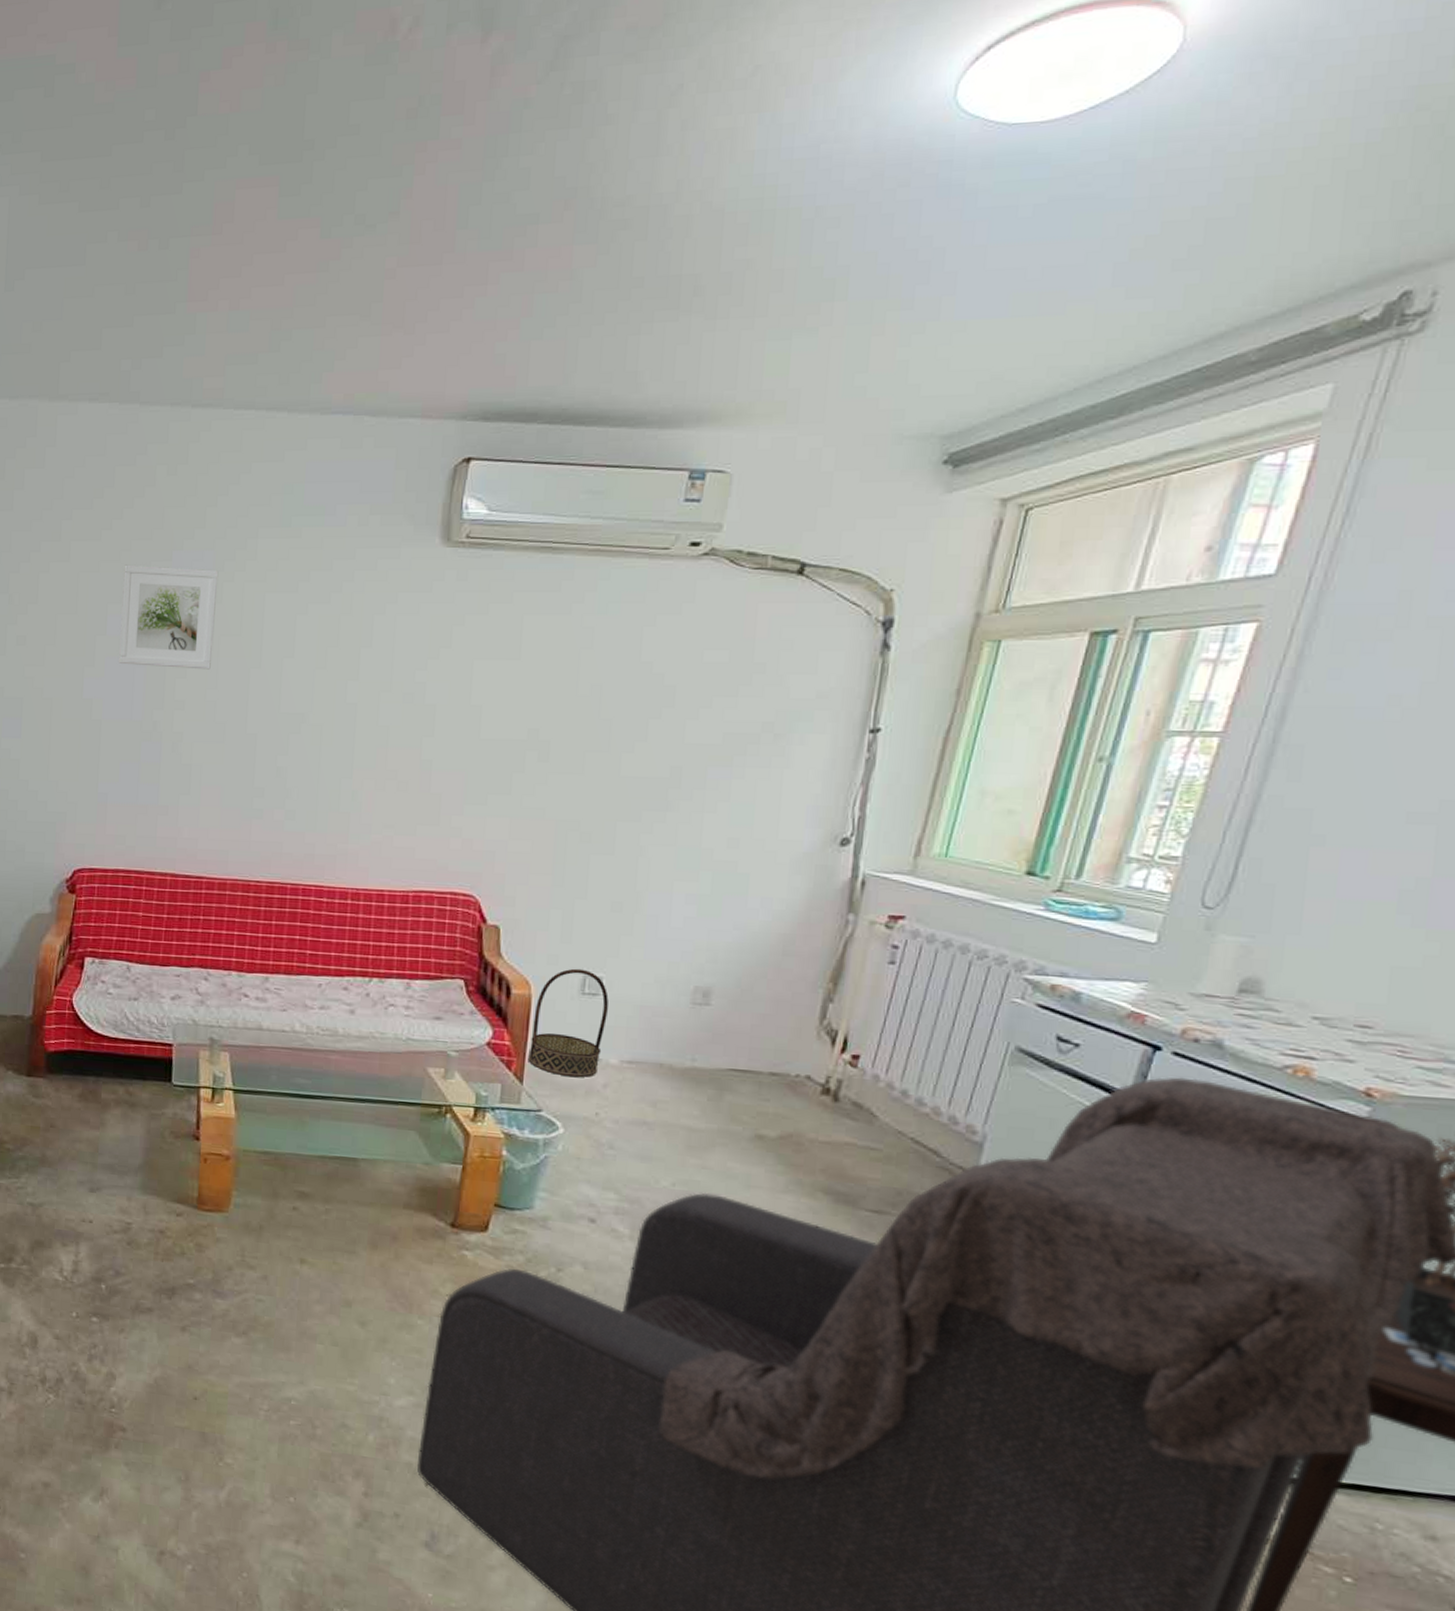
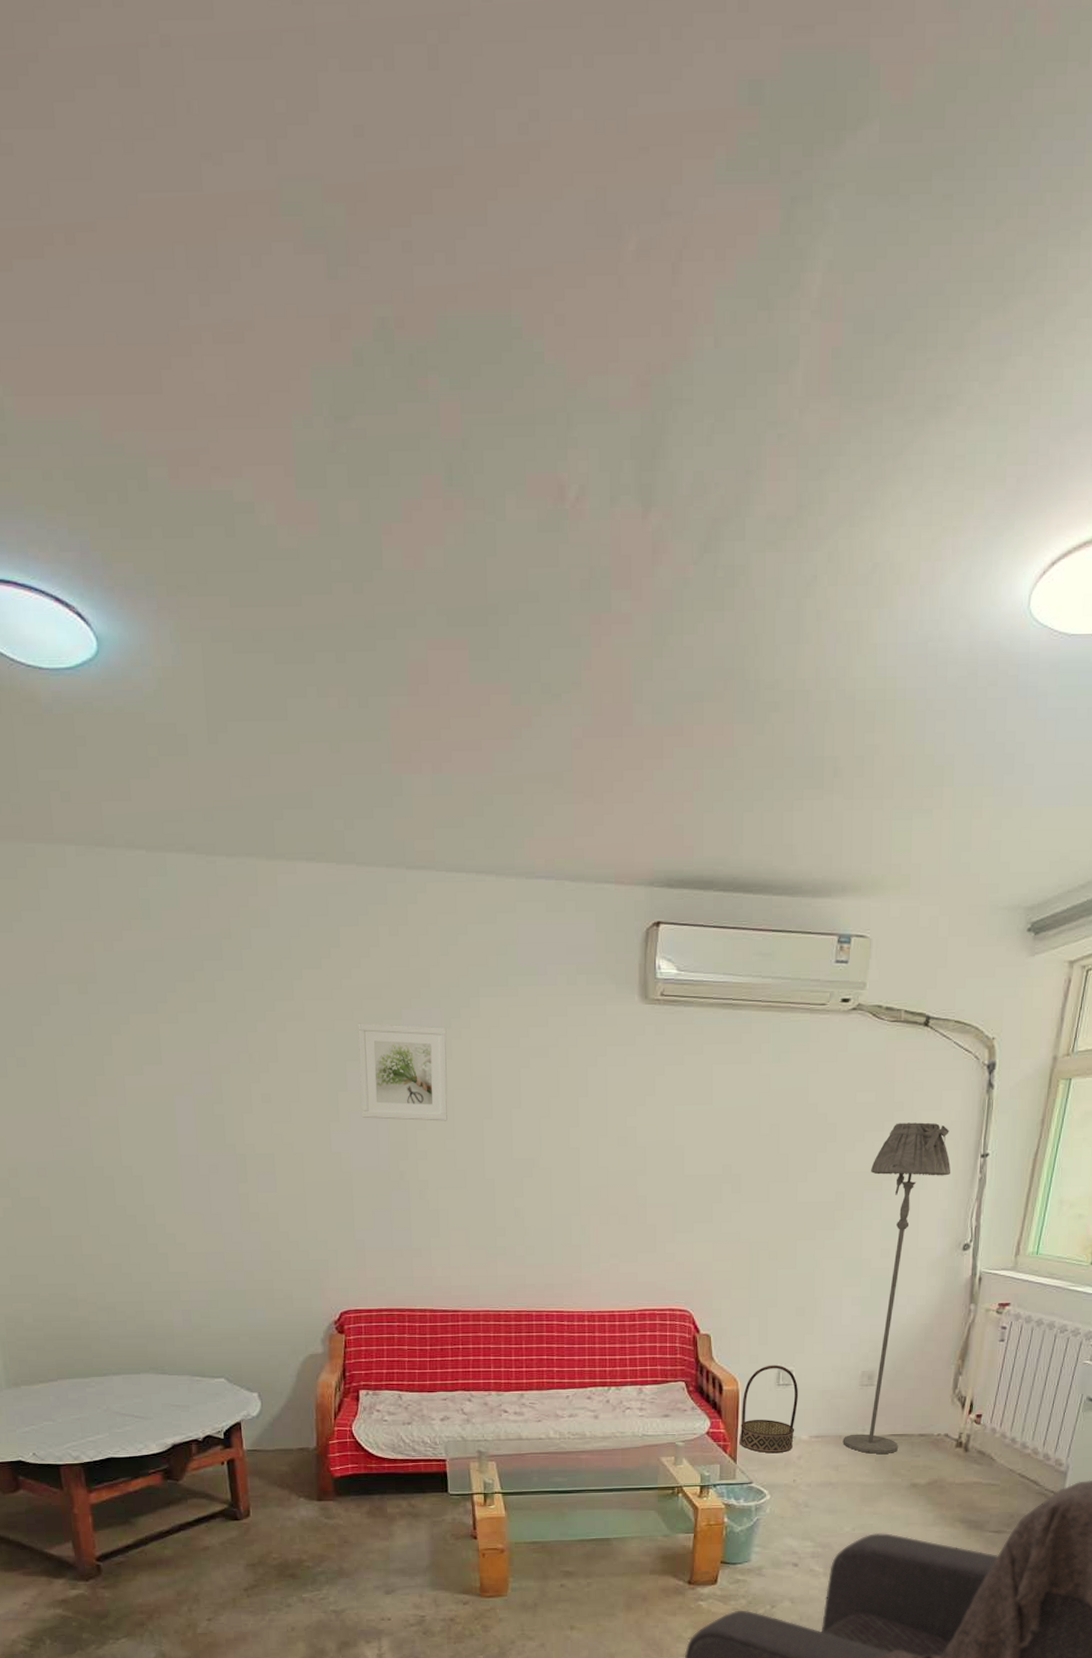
floor lamp: none [664,687,828,1093] -> present [842,1122,951,1454]

